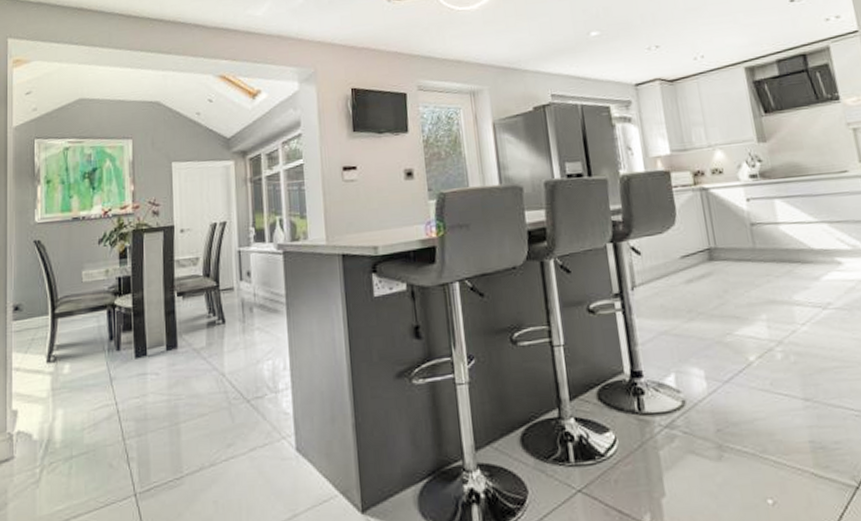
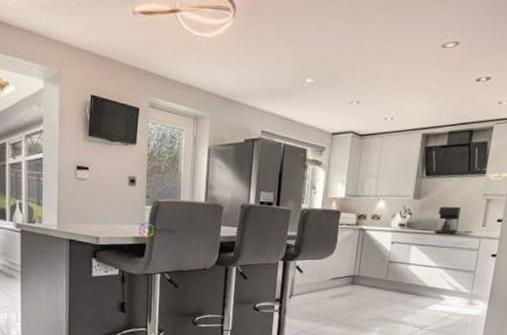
coffee maker: none [795,142,830,180] -> present [435,206,461,234]

